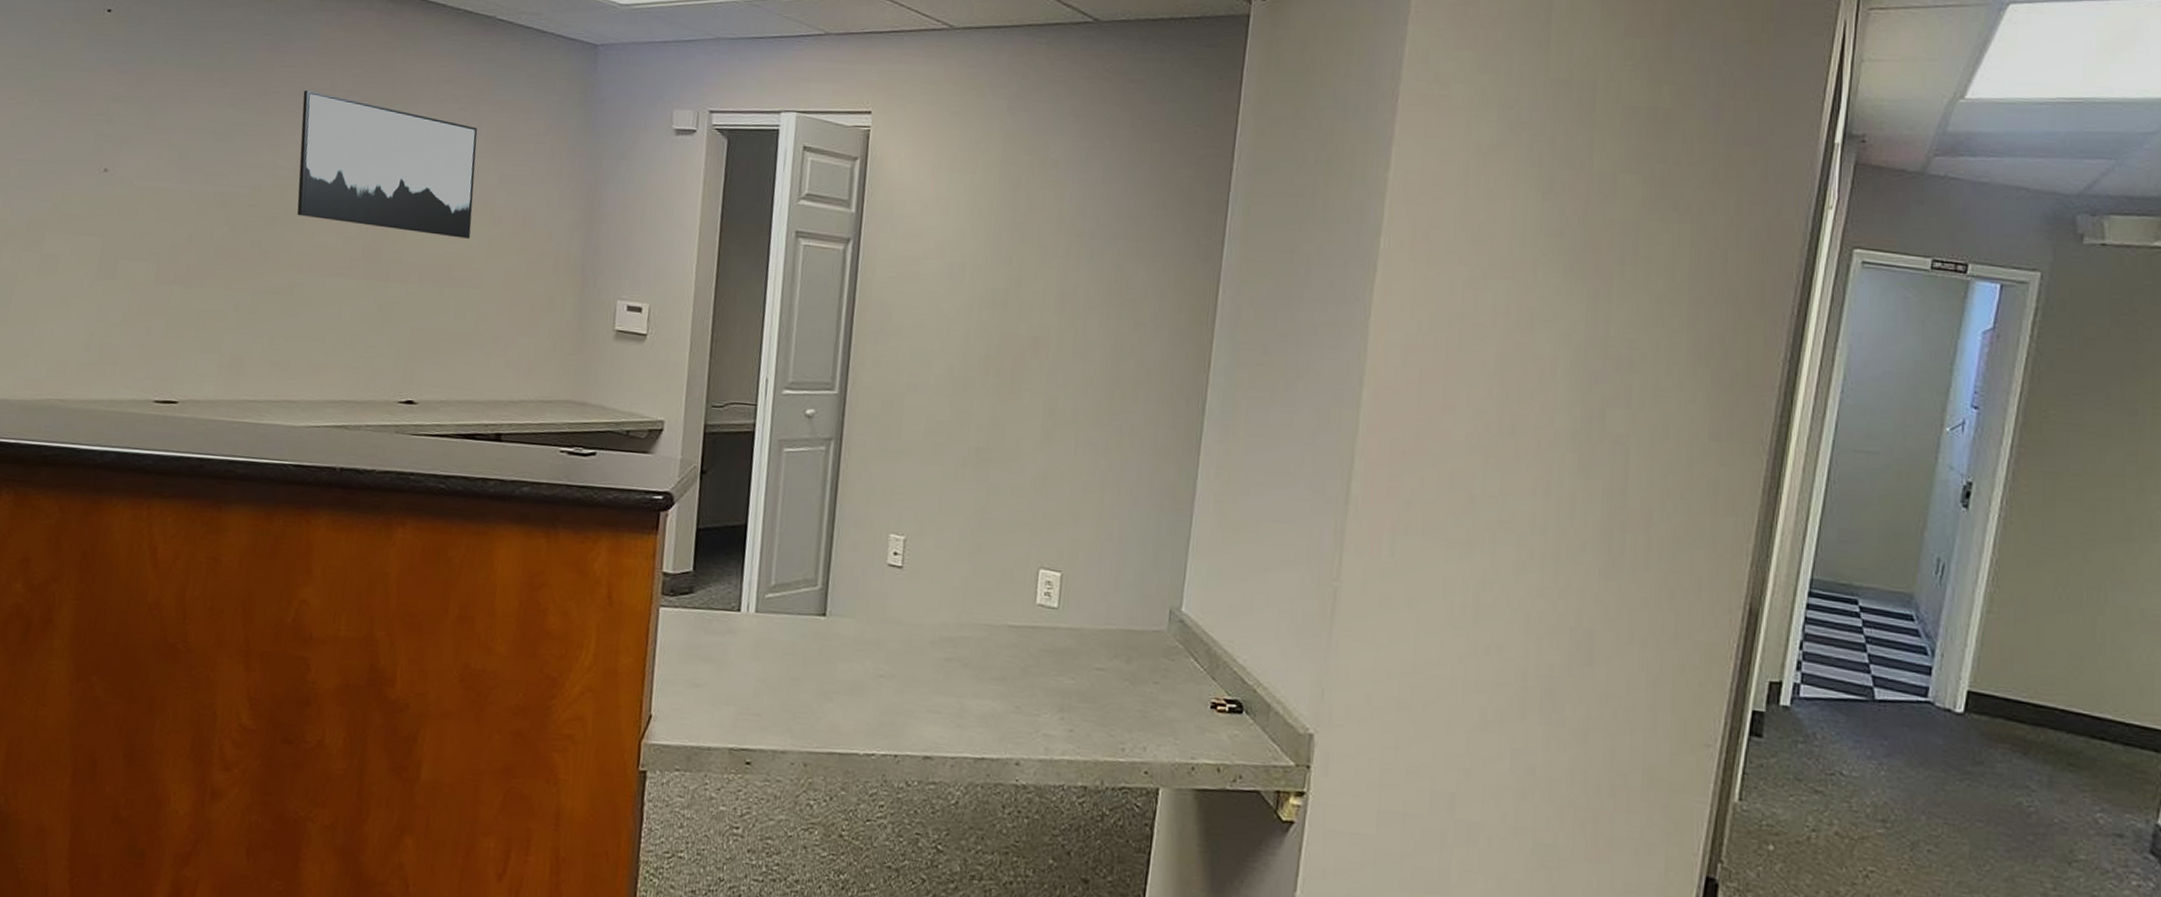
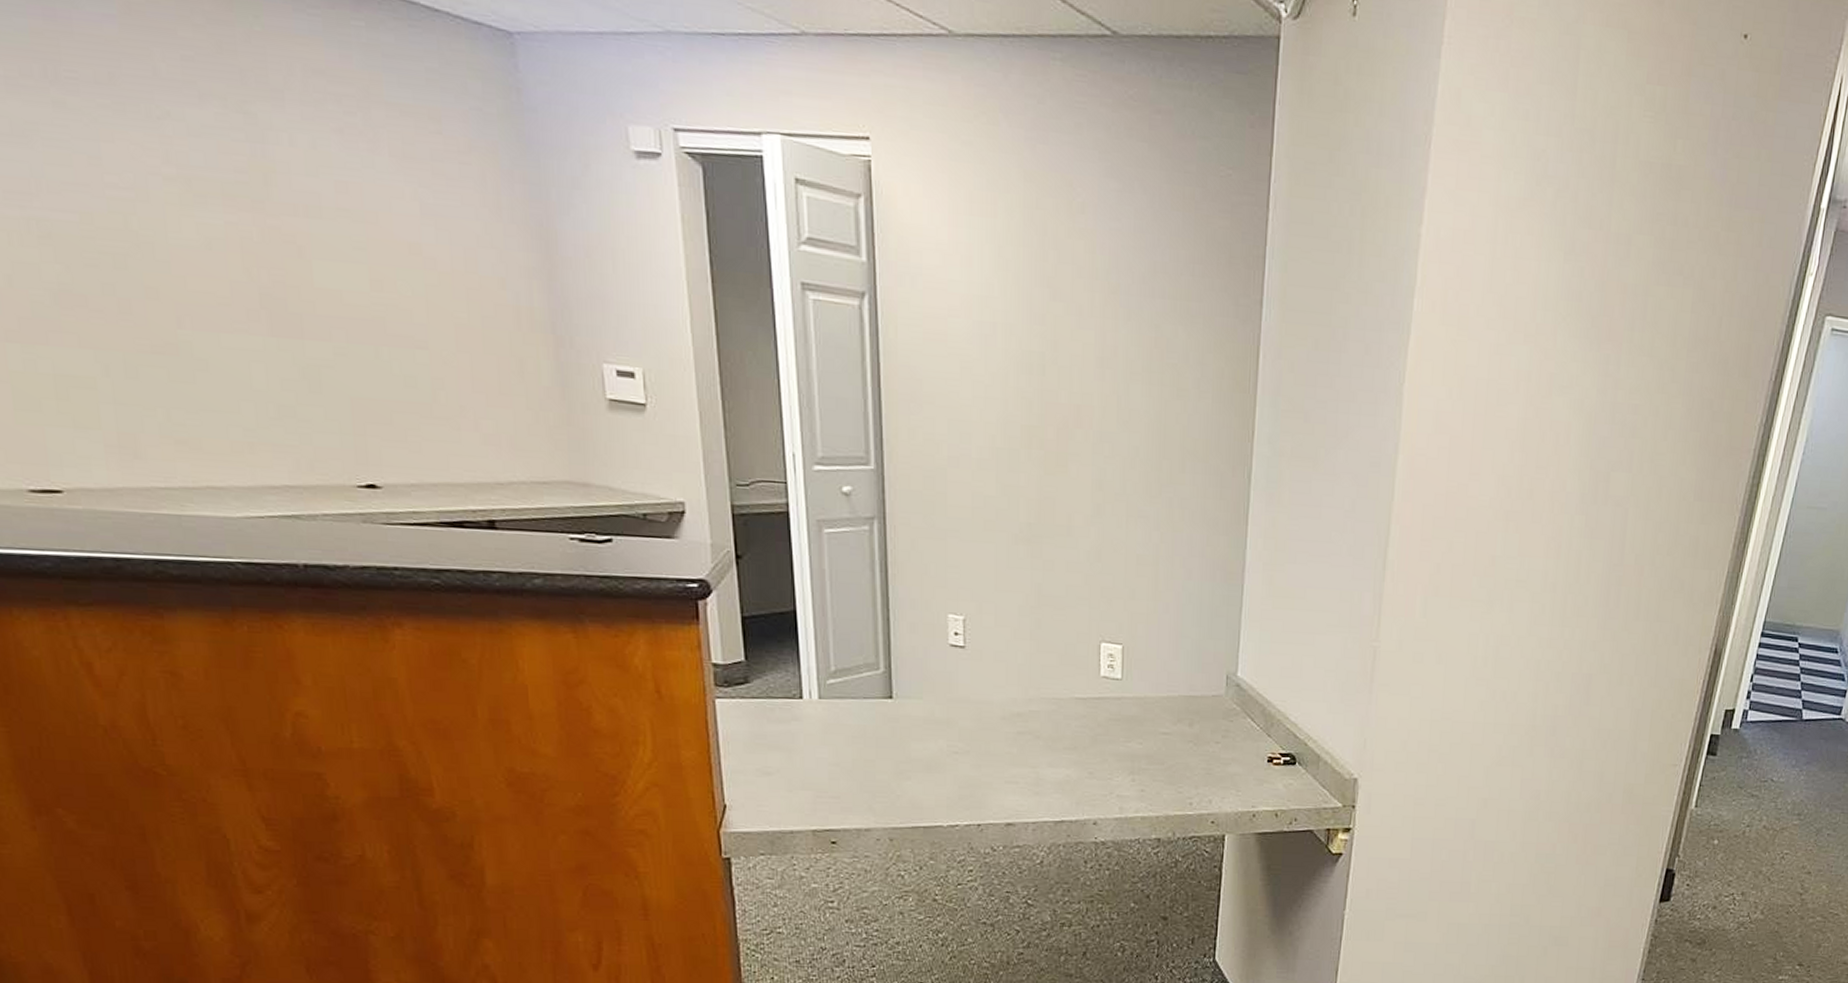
wall art: present [297,90,478,239] -> none [114,77,401,286]

